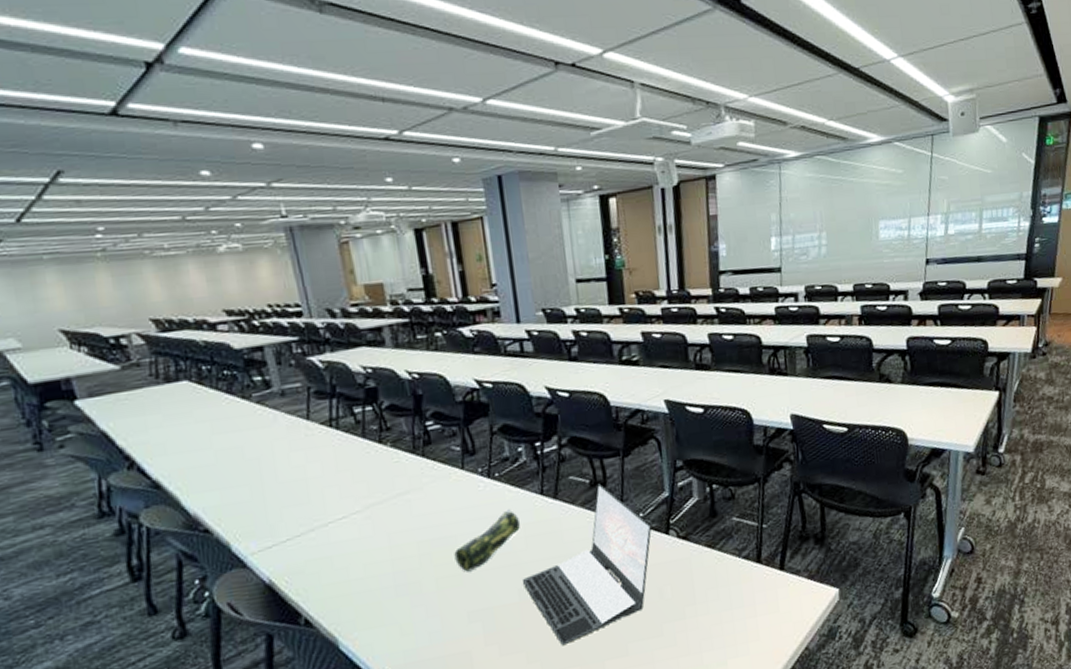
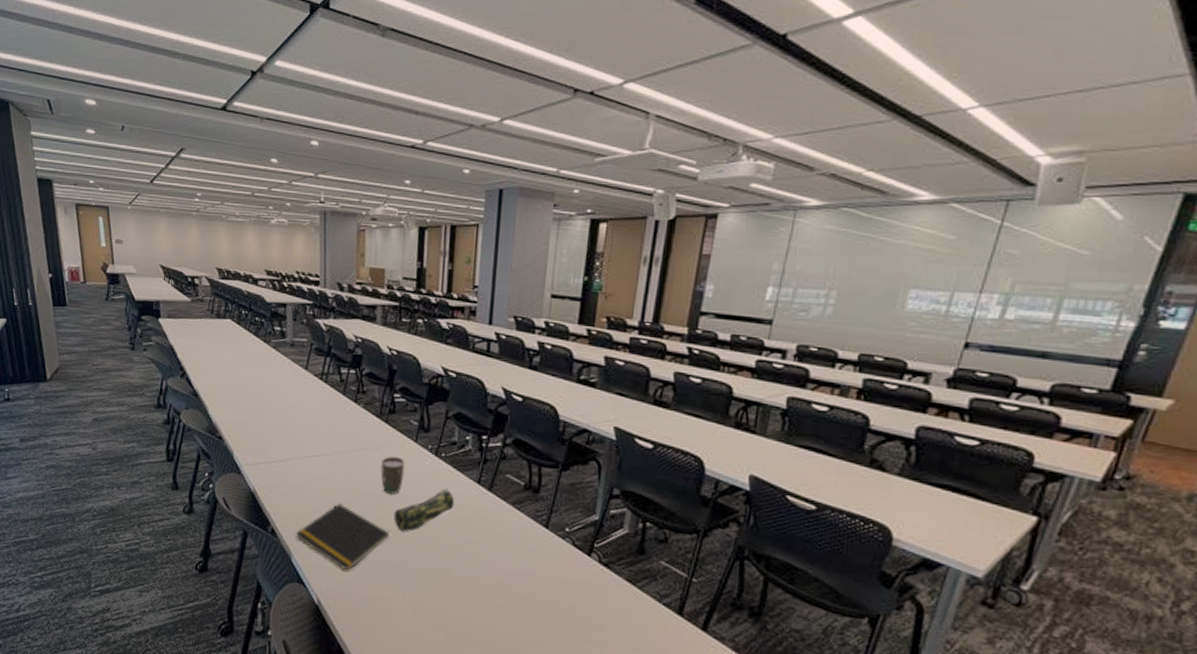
notepad: none [338,563,454,637] -> present [296,503,389,571]
mug: none [427,491,458,536] -> present [380,456,405,495]
laptop: present [521,483,652,646] -> none [445,488,576,626]

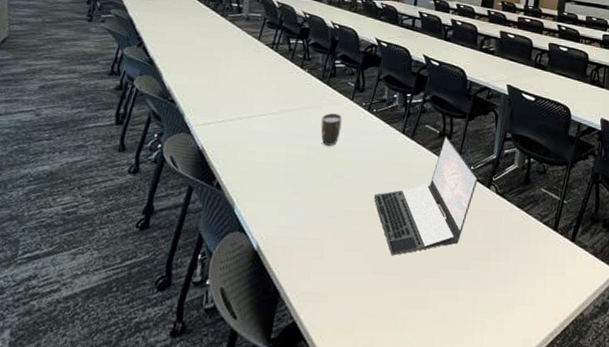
notepad: present [296,503,389,571] -> none [240,156,326,217]
pencil case: present [393,488,455,532] -> none [330,138,383,178]
laptop: none [445,488,576,626] -> present [373,136,479,256]

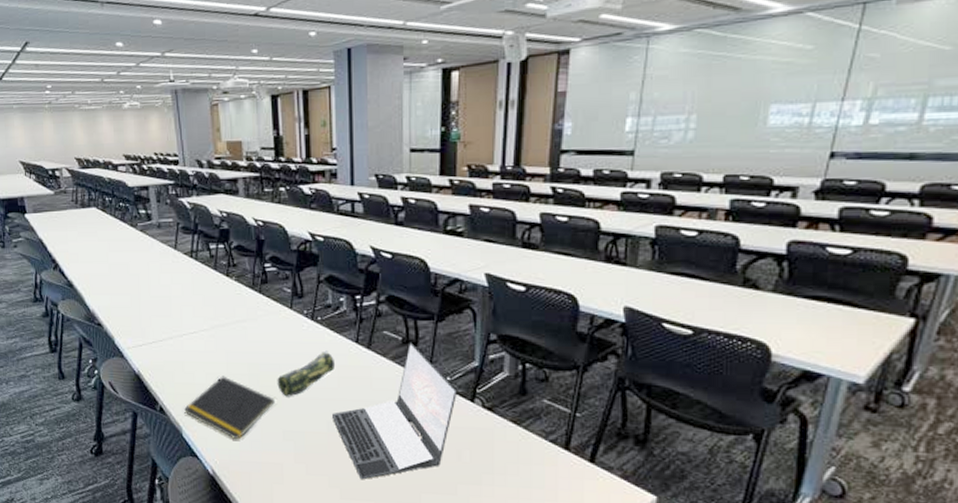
notepad: none [240,156,326,217] -> present [184,376,275,440]
mug: present [320,113,343,146] -> none [259,325,283,362]
pencil case: none [330,138,383,178] -> present [277,350,336,397]

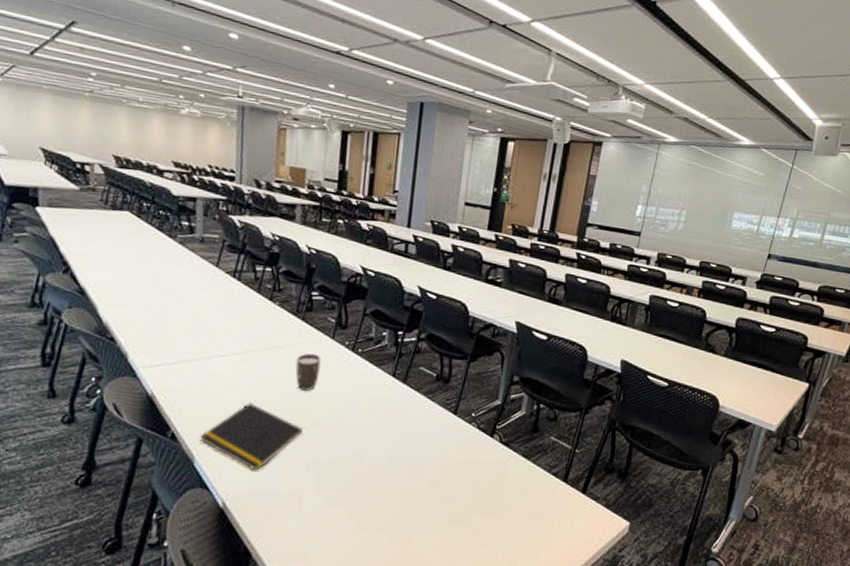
mug: none [259,325,283,362] -> present [295,353,322,391]
pencil case: present [277,350,336,397] -> none [307,382,370,427]
laptop: present [331,342,458,480] -> none [359,379,480,512]

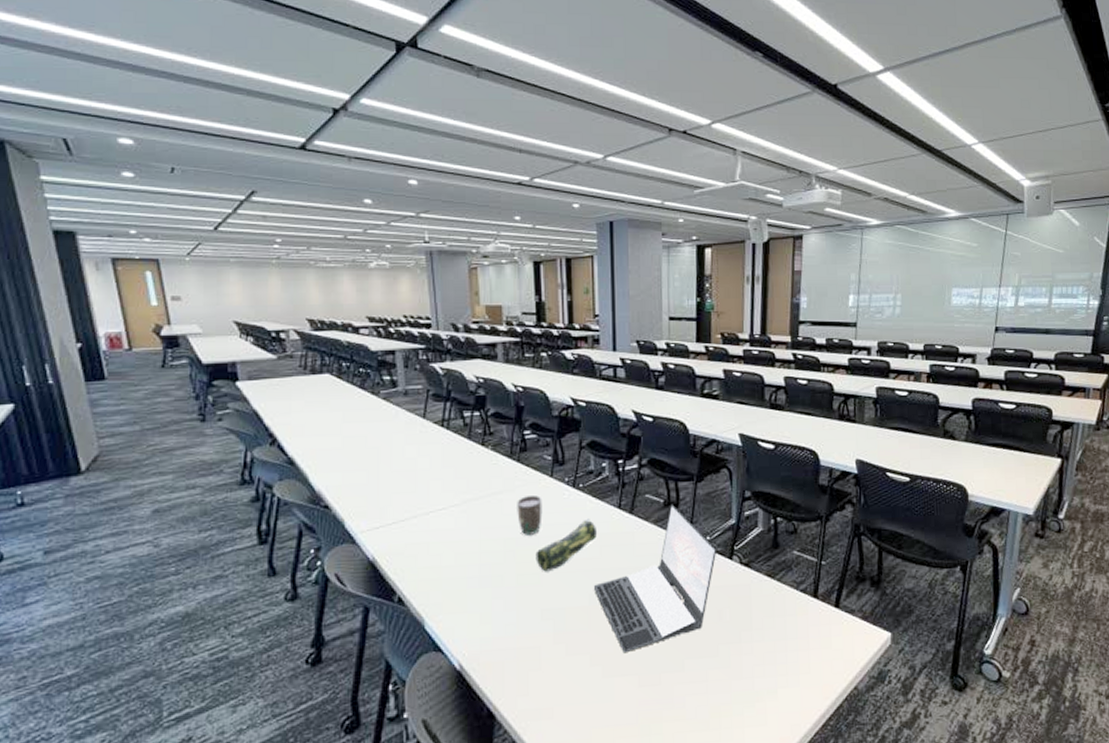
notepad: present [200,402,303,471] -> none [428,555,533,626]
pencil case: none [307,382,370,427] -> present [535,518,598,572]
laptop: none [359,379,480,512] -> present [593,504,717,654]

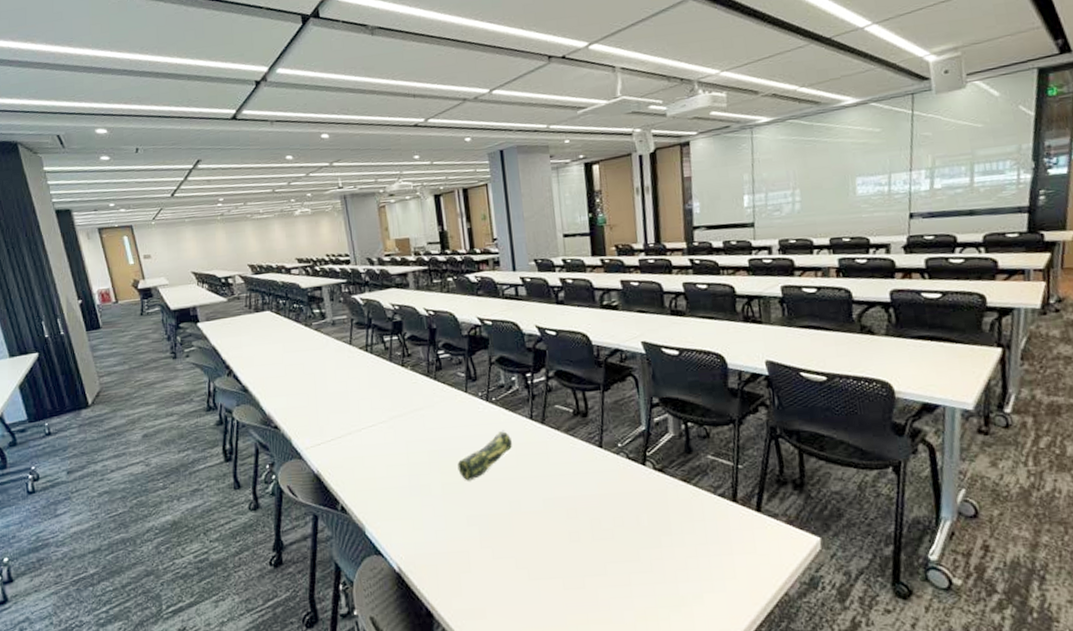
mug: present [517,496,543,535] -> none [437,410,461,447]
laptop: present [593,504,717,654] -> none [512,413,630,558]

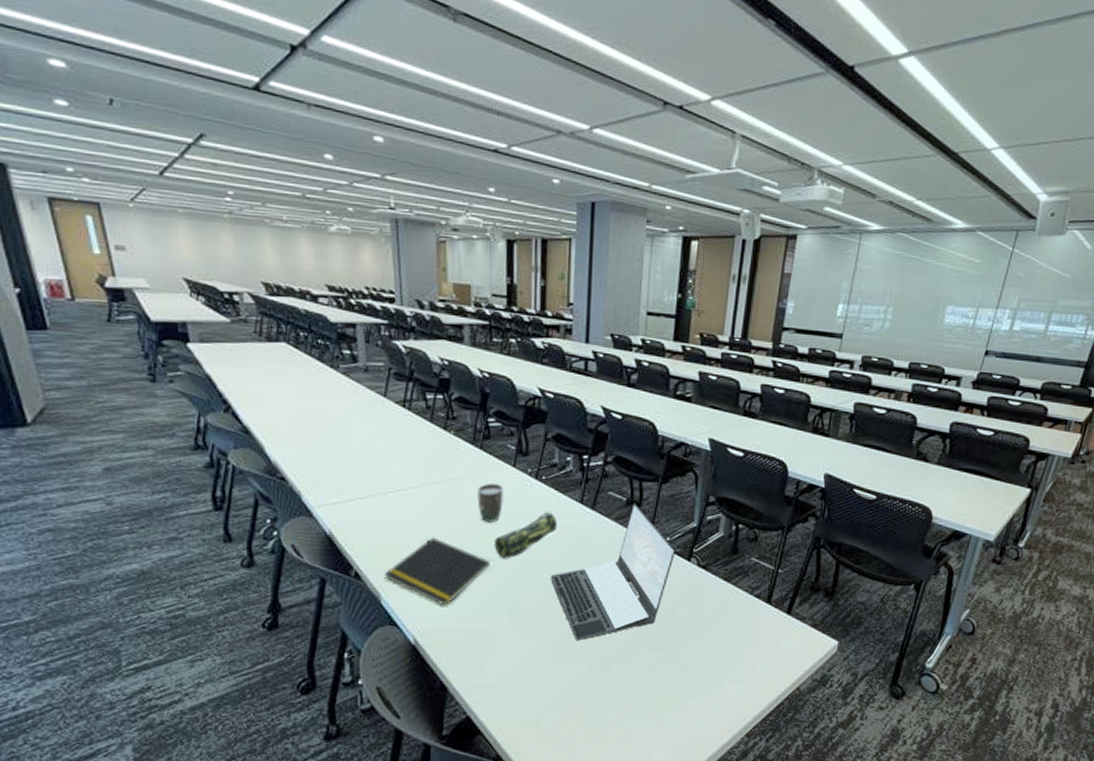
notepad: none [366,466,457,532] -> present [385,537,490,606]
mug: none [437,410,461,447] -> present [477,484,504,522]
laptop: none [512,413,630,558] -> present [550,503,676,641]

